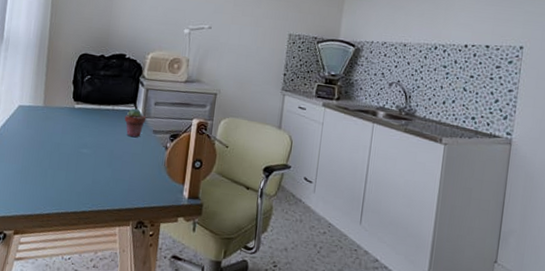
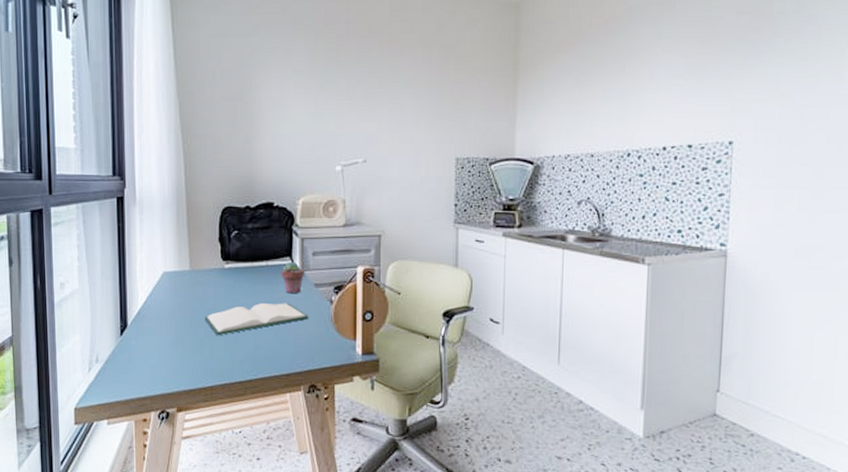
hardback book: none [50,142,144,168] -> present [204,302,308,336]

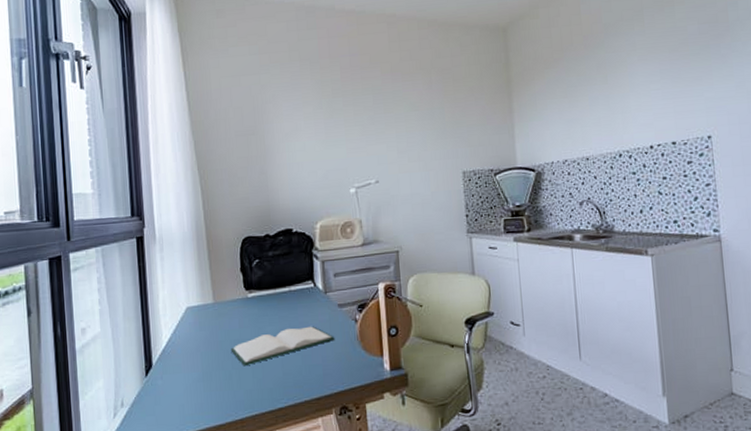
potted succulent: present [281,262,305,294] -> none [304,285,328,317]

